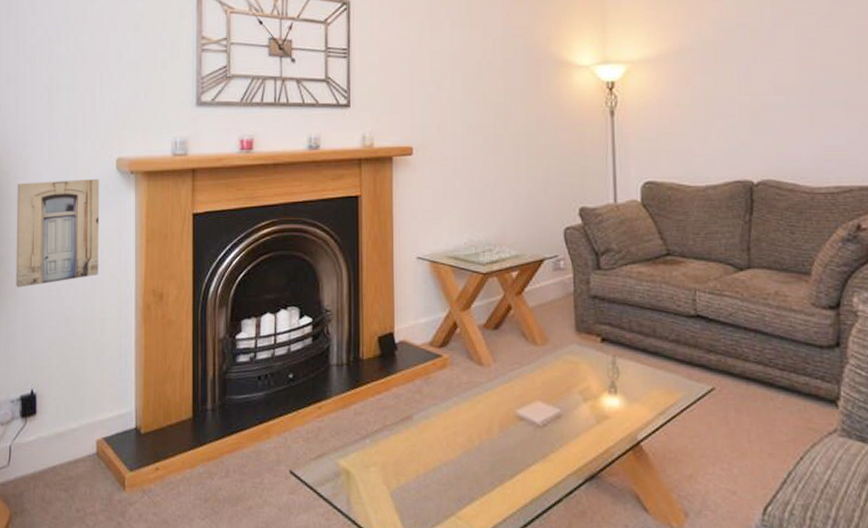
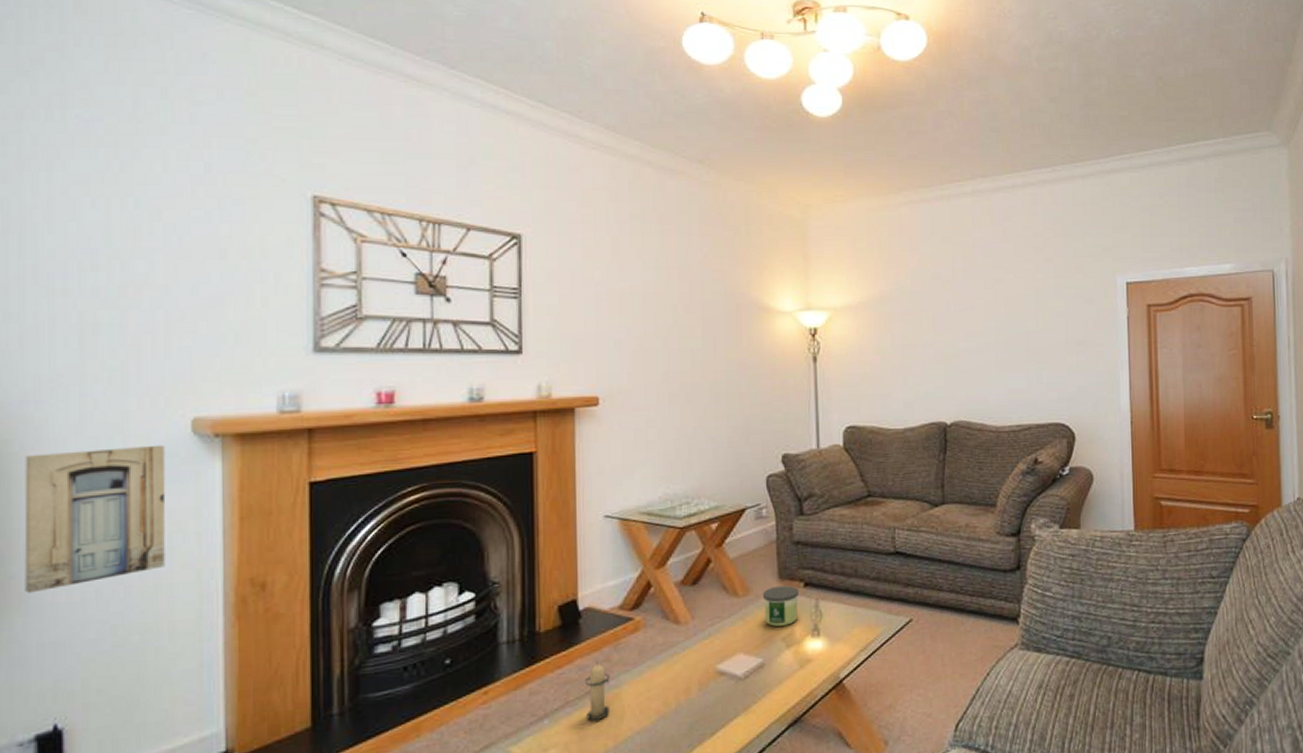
candle: none [399,391,421,446] -> present [584,660,610,720]
candle: none [561,338,596,379] -> present [763,585,799,627]

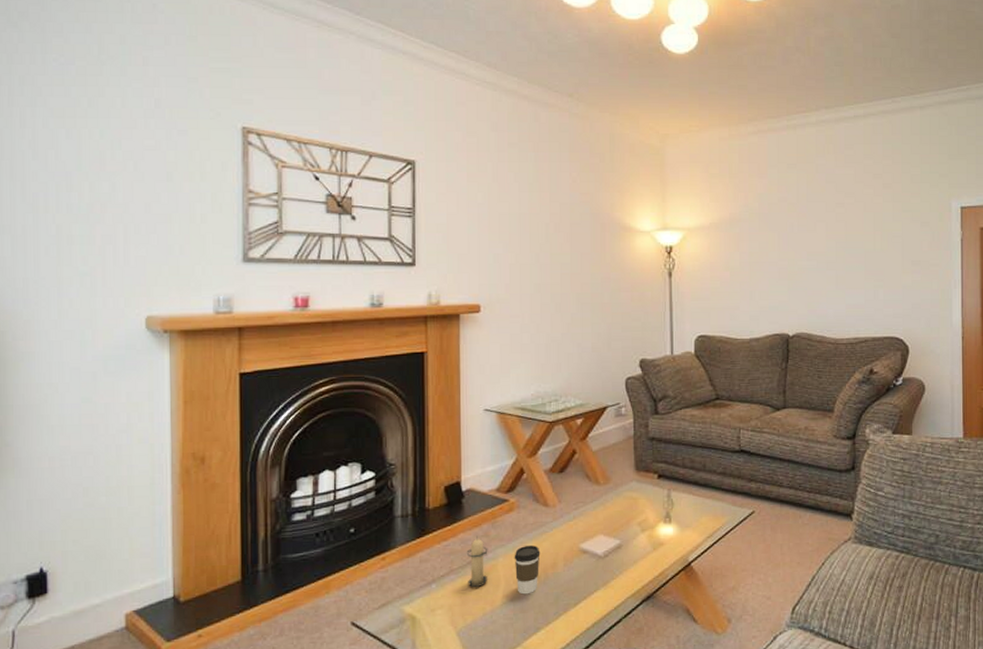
wall art: present [24,444,166,593] -> none [16,338,126,459]
coffee cup: none [640,668,671,726] -> present [514,544,541,595]
candle: present [763,585,799,627] -> none [622,476,653,512]

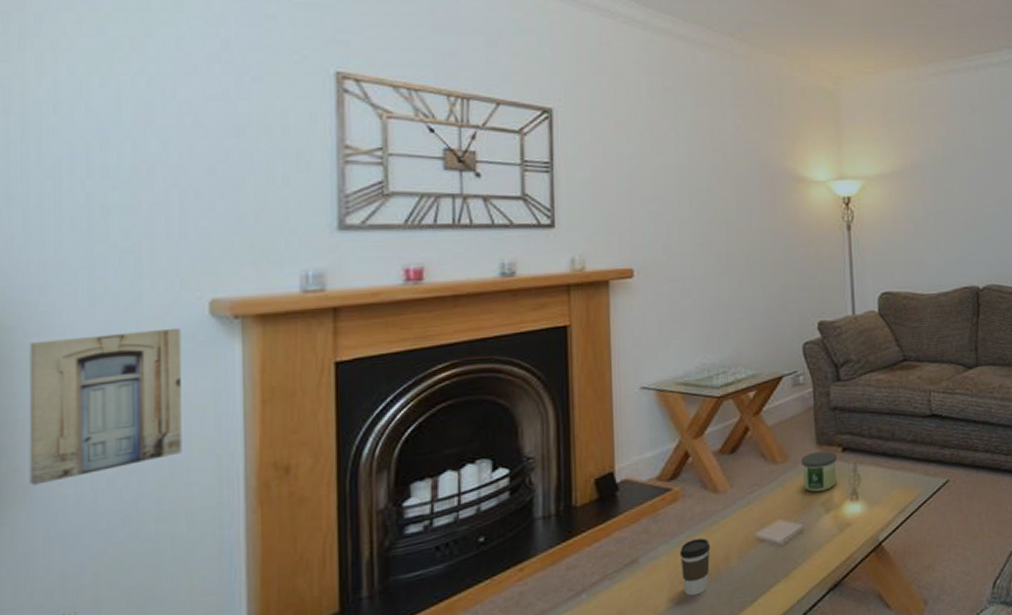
wall art: none [16,338,126,459] -> present [29,327,182,485]
candle: present [466,535,488,587] -> none [622,532,649,593]
candle: none [622,476,653,512] -> present [802,450,837,492]

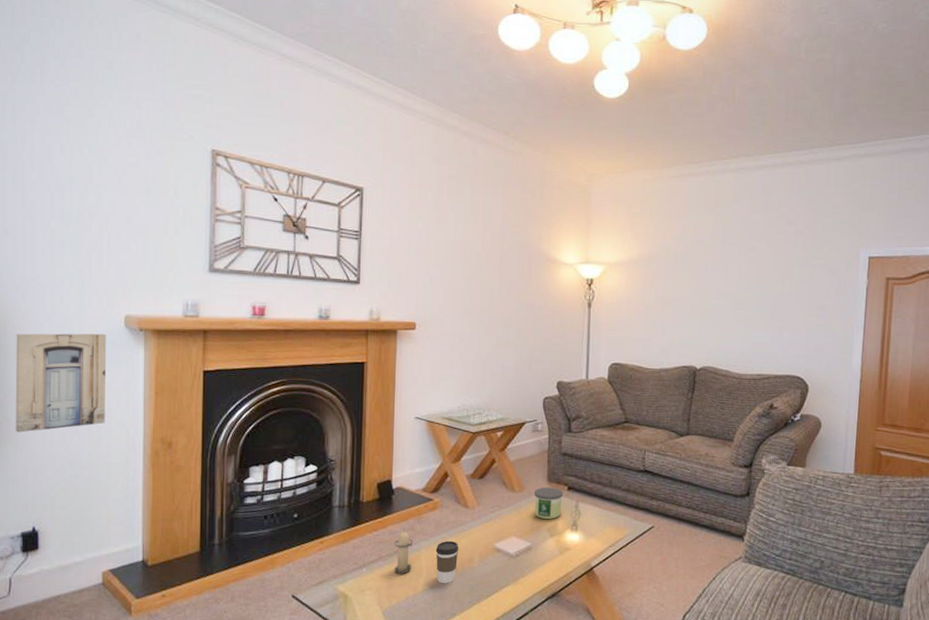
candle: none [622,532,649,593] -> present [394,528,413,574]

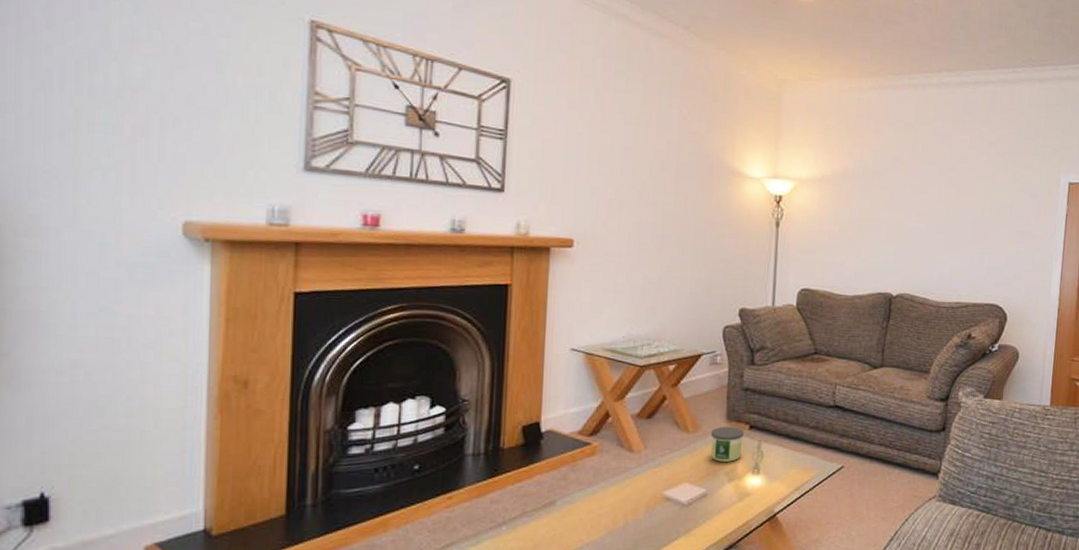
wall art: present [15,333,107,433] -> none [15,241,156,371]
candle: present [394,528,413,574] -> none [541,478,566,530]
coffee cup: present [435,540,459,584] -> none [593,490,622,540]

